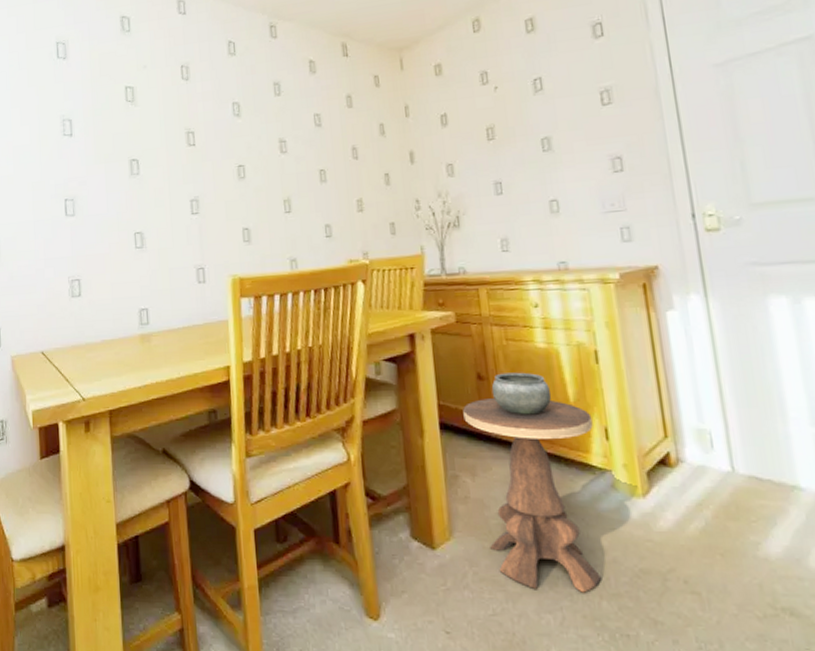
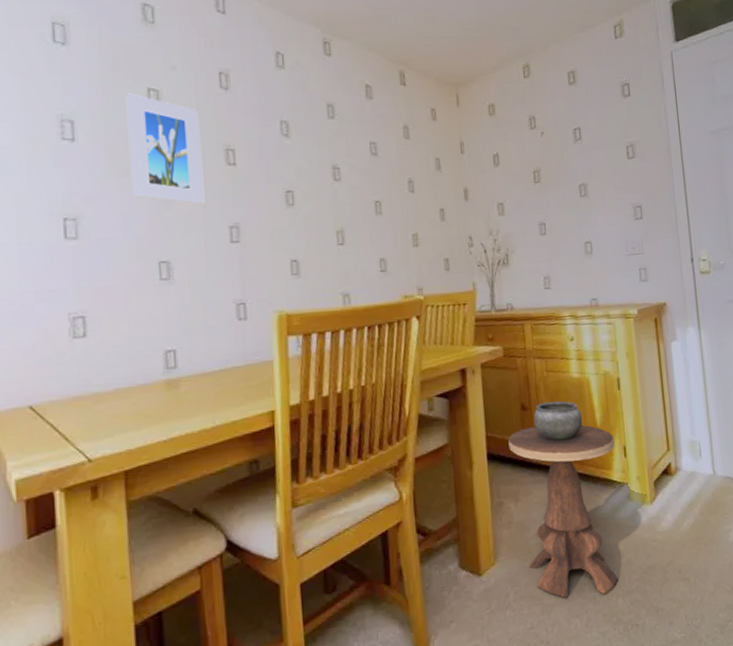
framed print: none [109,92,170,182] -> present [125,93,205,204]

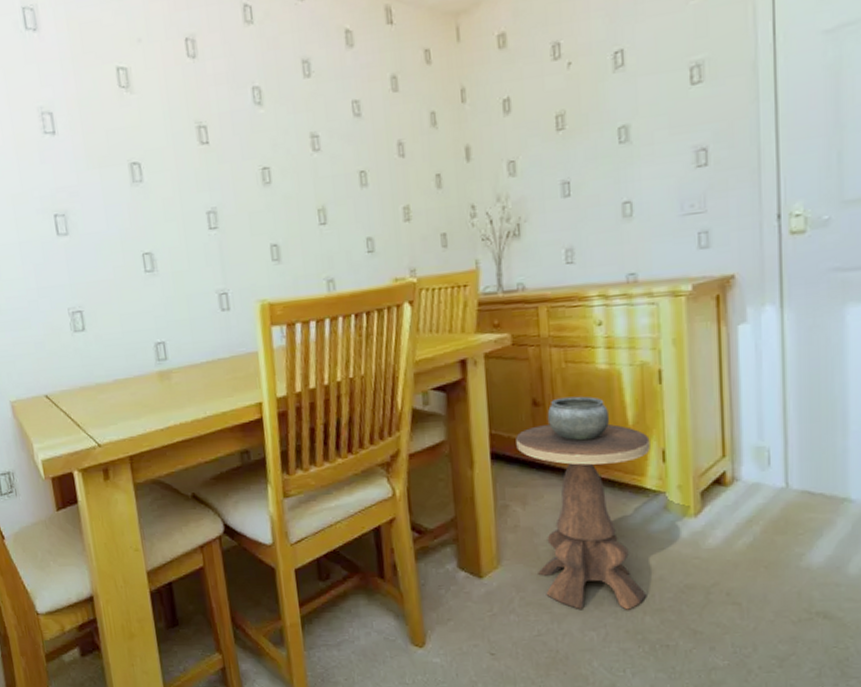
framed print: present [125,93,205,204] -> none [96,75,181,191]

